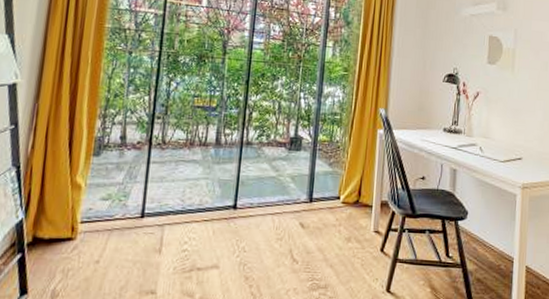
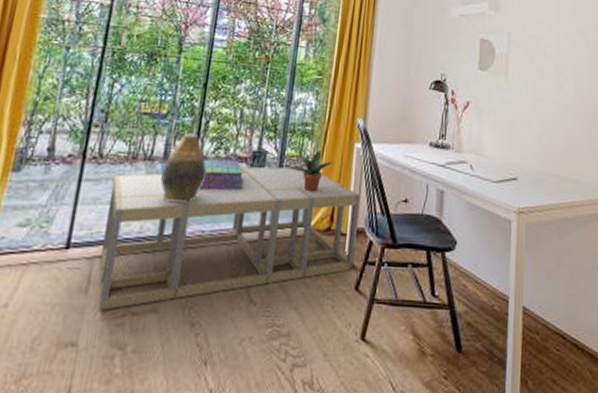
coffee table: none [169,150,383,266] -> present [98,166,360,310]
ceramic vessel: none [214,122,253,181] -> present [160,132,207,203]
stack of books: none [247,144,285,170] -> present [200,159,245,190]
potted plant: none [322,136,360,172] -> present [289,150,333,193]

